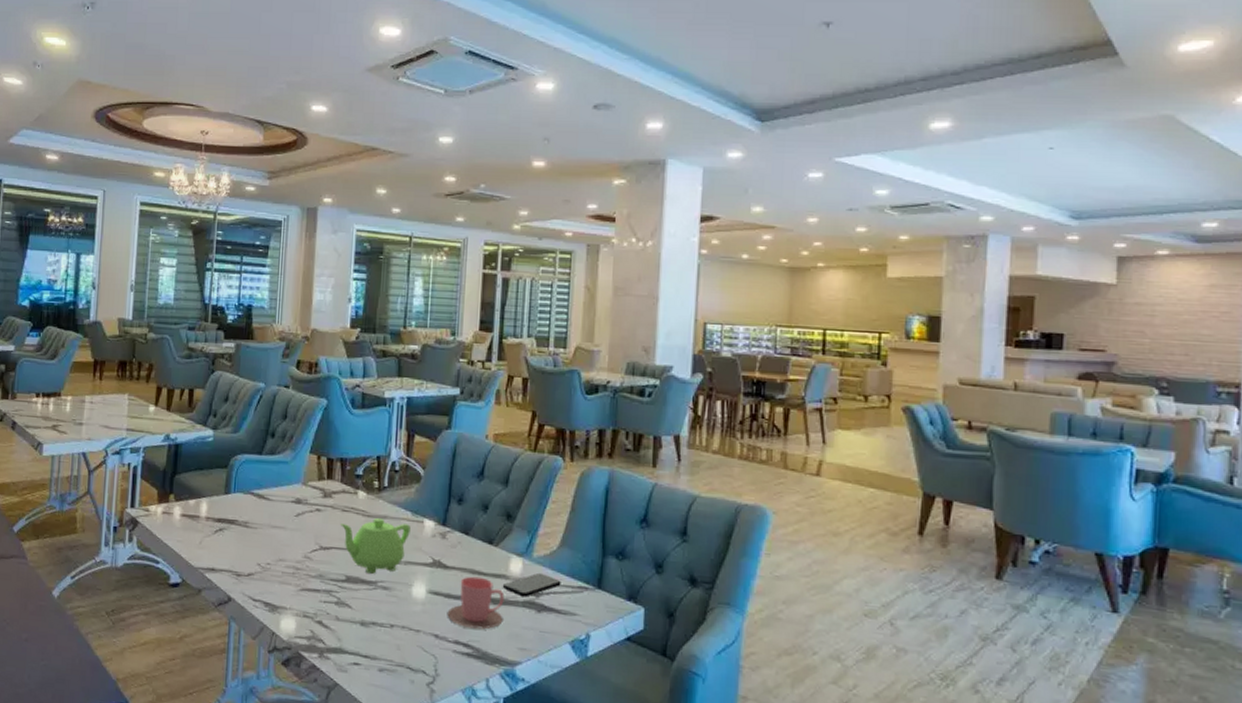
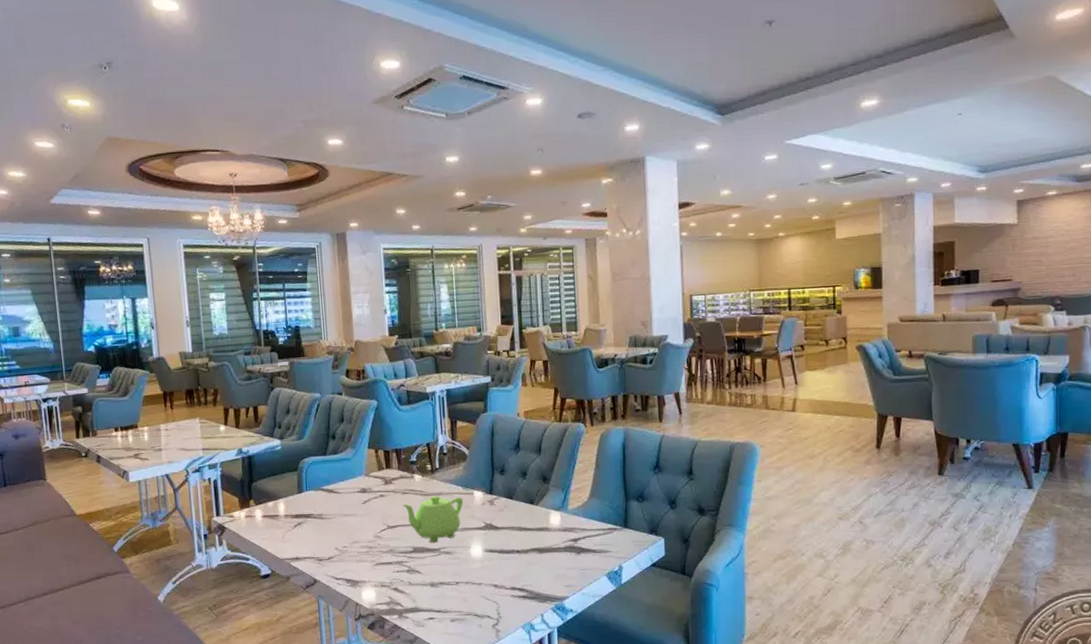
cup: present [447,576,505,630] -> none [502,532,550,575]
smartphone: present [502,572,561,597] -> none [545,521,594,544]

